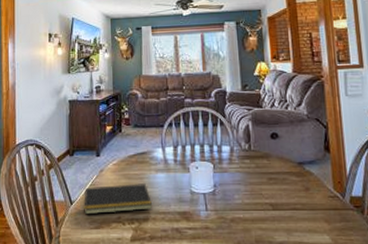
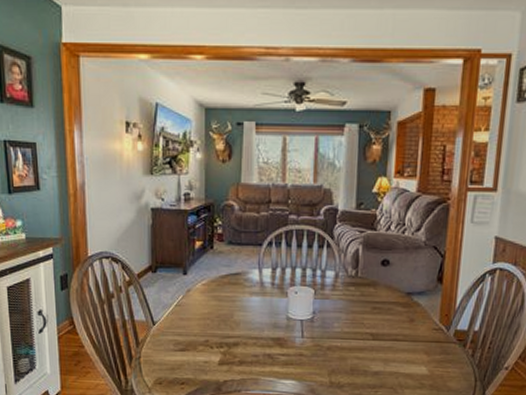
notepad: present [84,183,152,215] -> none [168,306,243,337]

